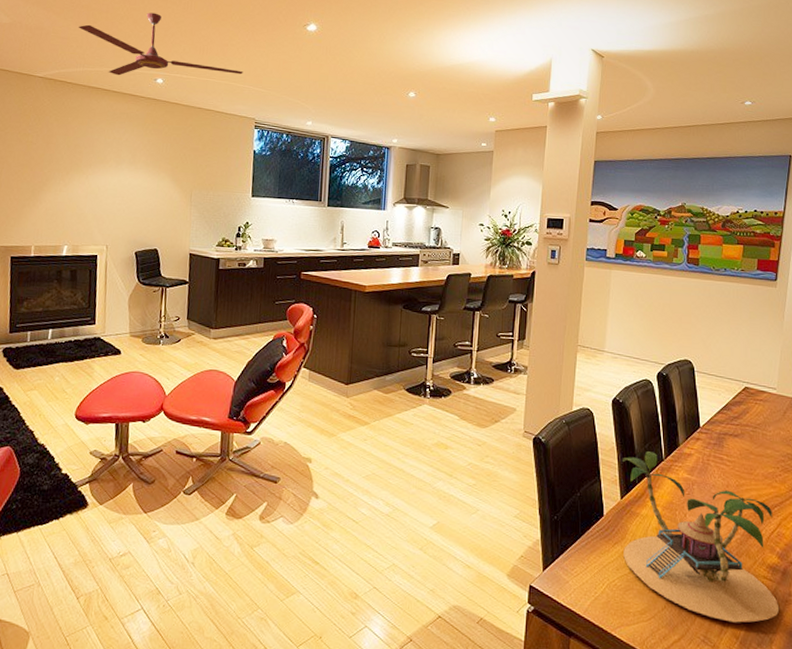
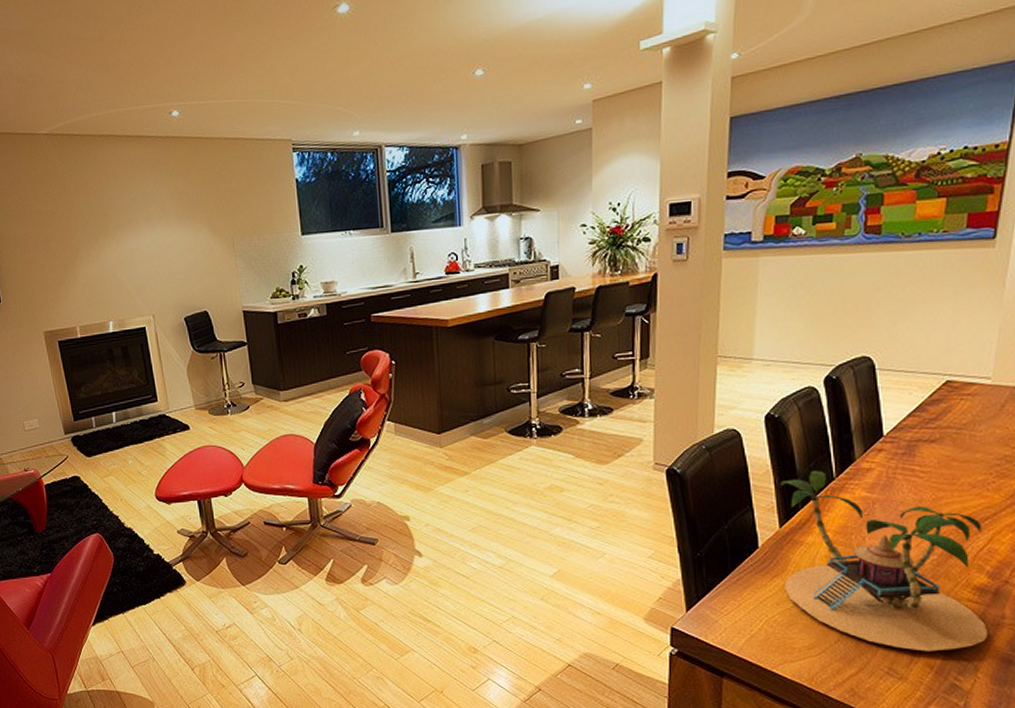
ceiling fan: present [78,12,243,76] -> none [73,29,269,116]

